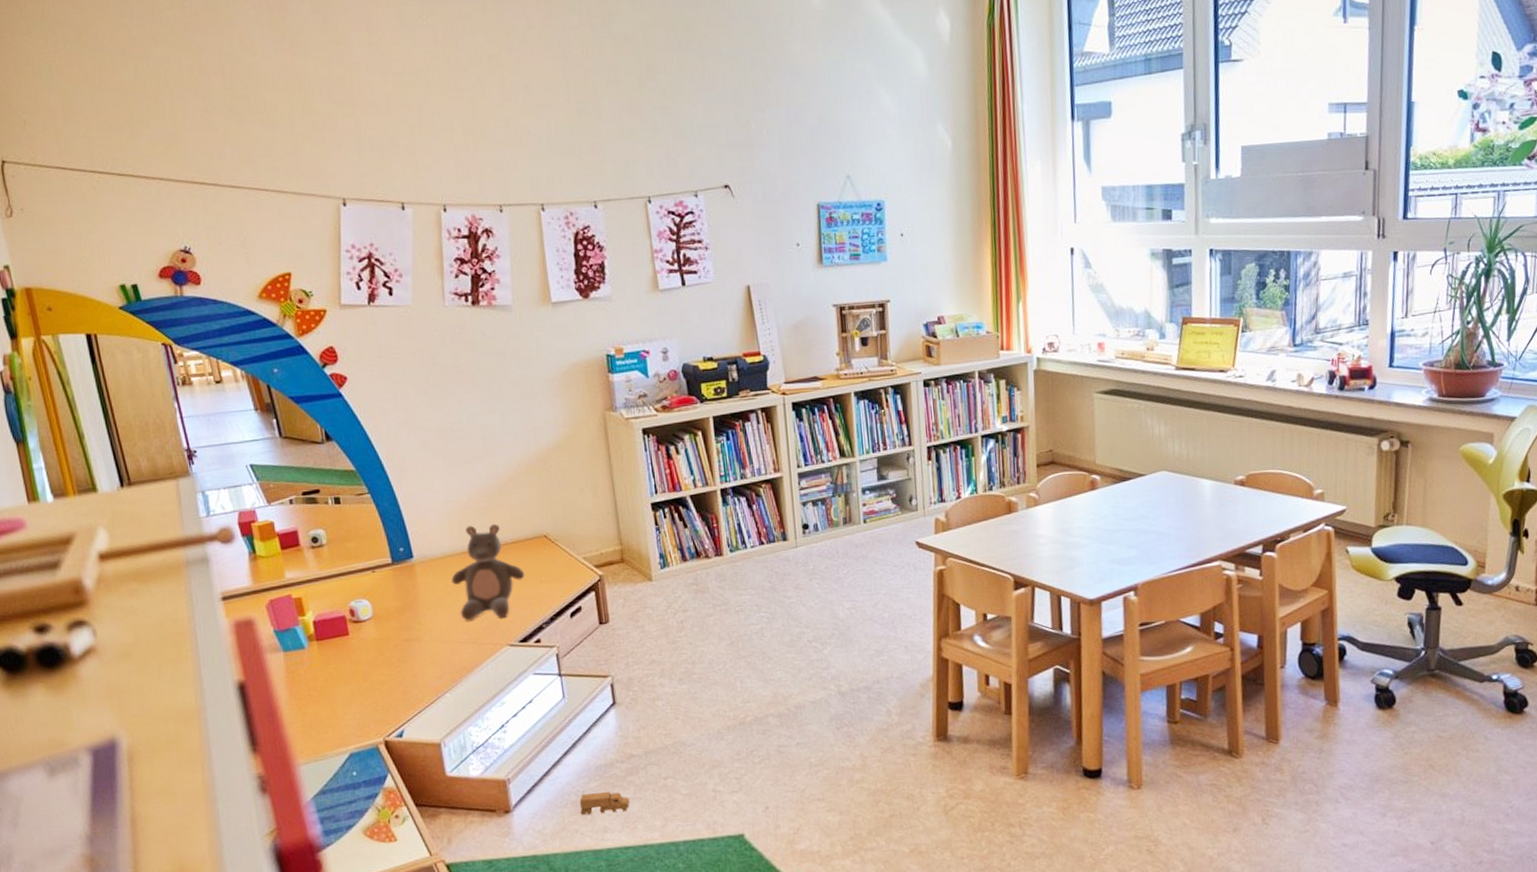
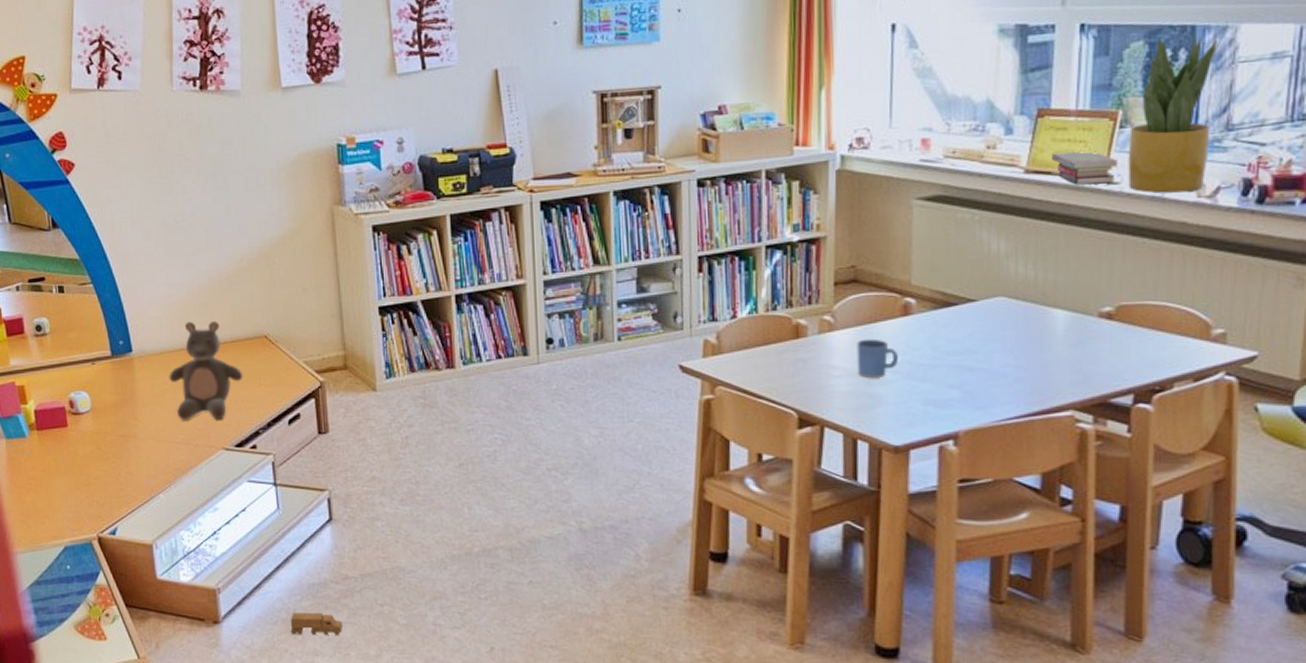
mug: none [1056,510,1090,544] -> present [856,338,899,379]
books: none [1194,351,1242,379] -> present [1050,151,1117,185]
planter: none [1248,256,1309,384] -> present [1128,32,1222,193]

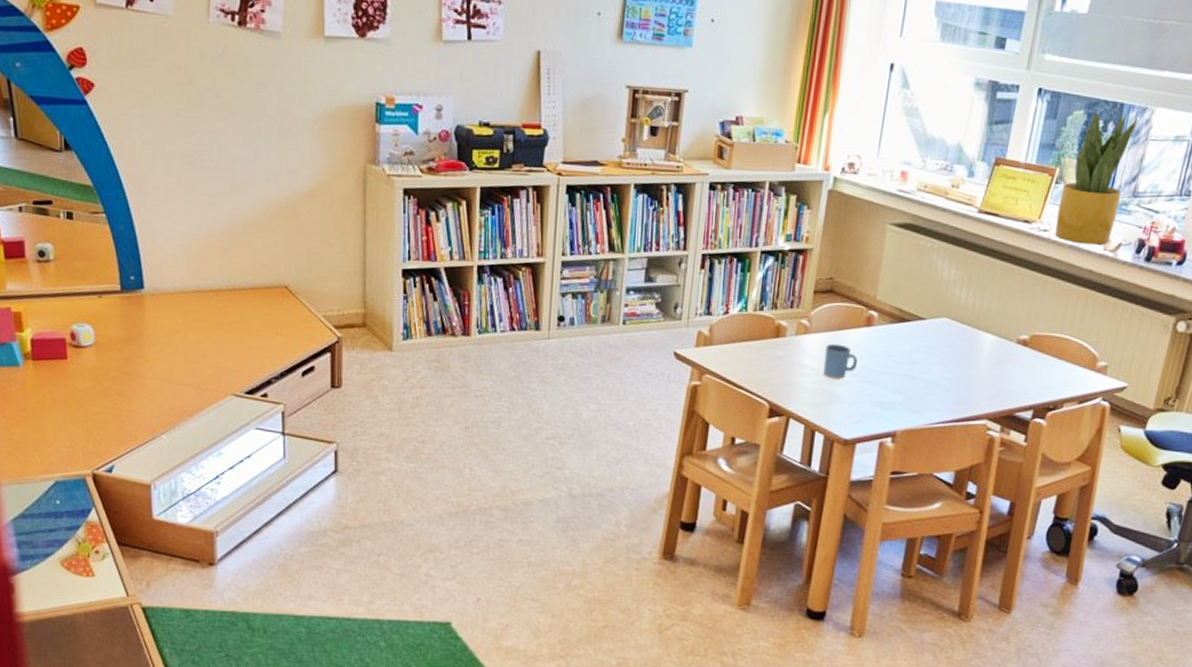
stuffed bear: present [169,320,243,421] -> none [181,263,260,366]
toy truck: present [290,613,343,635] -> none [286,558,338,581]
books: present [1050,151,1117,185] -> none [999,198,1050,230]

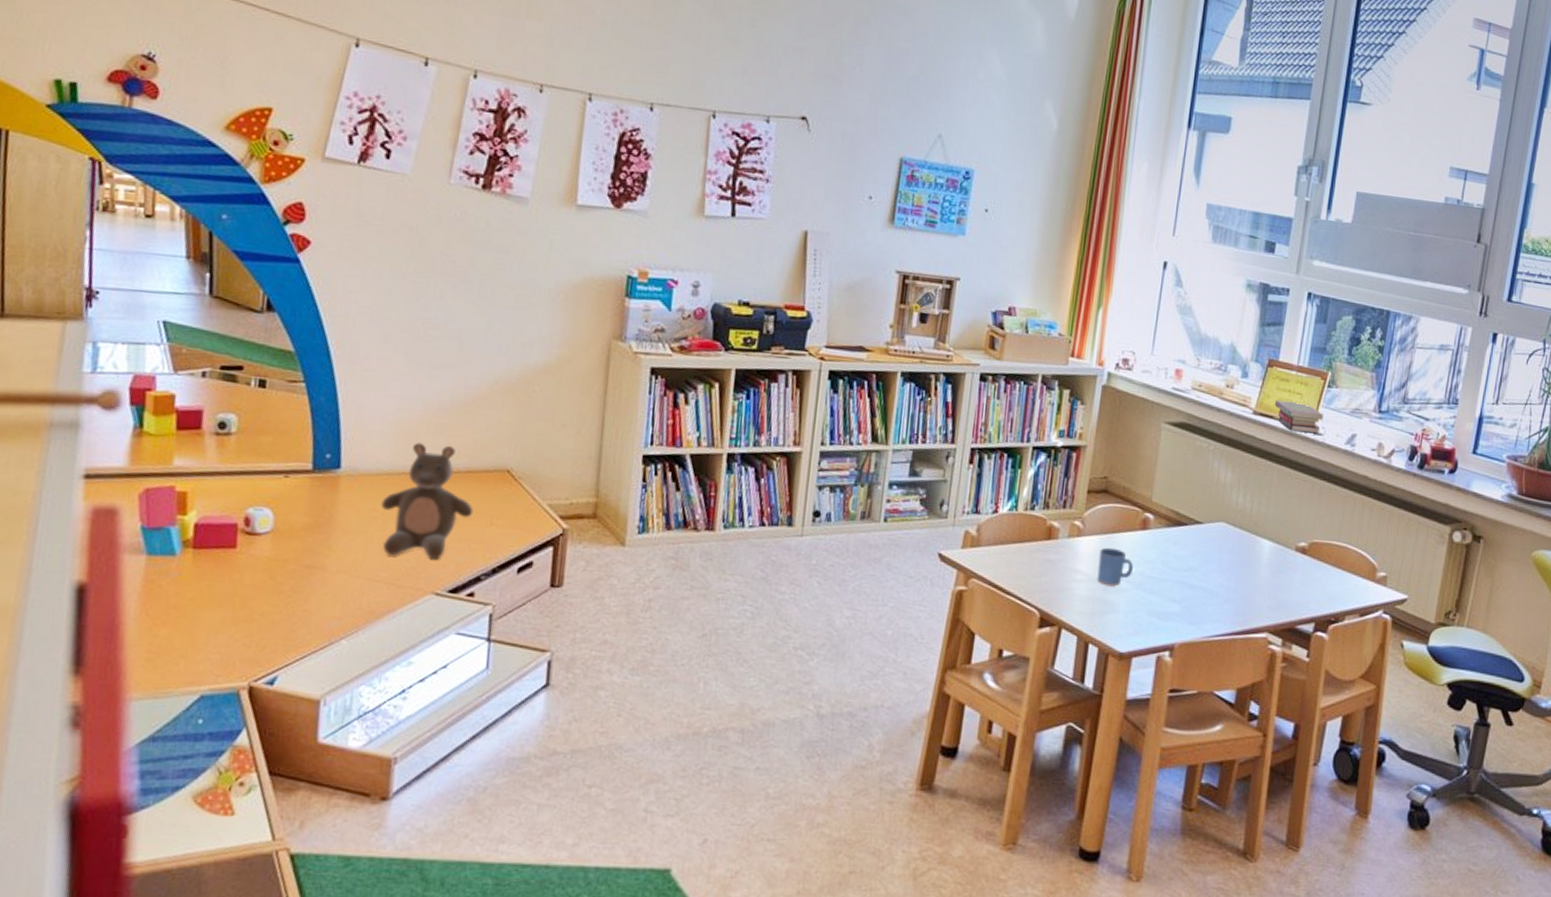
stuffed bear: none [181,263,260,366] -> present [381,442,474,560]
books: none [999,198,1050,230] -> present [1274,400,1323,434]
planter: present [1055,109,1142,245] -> none [1329,316,1407,451]

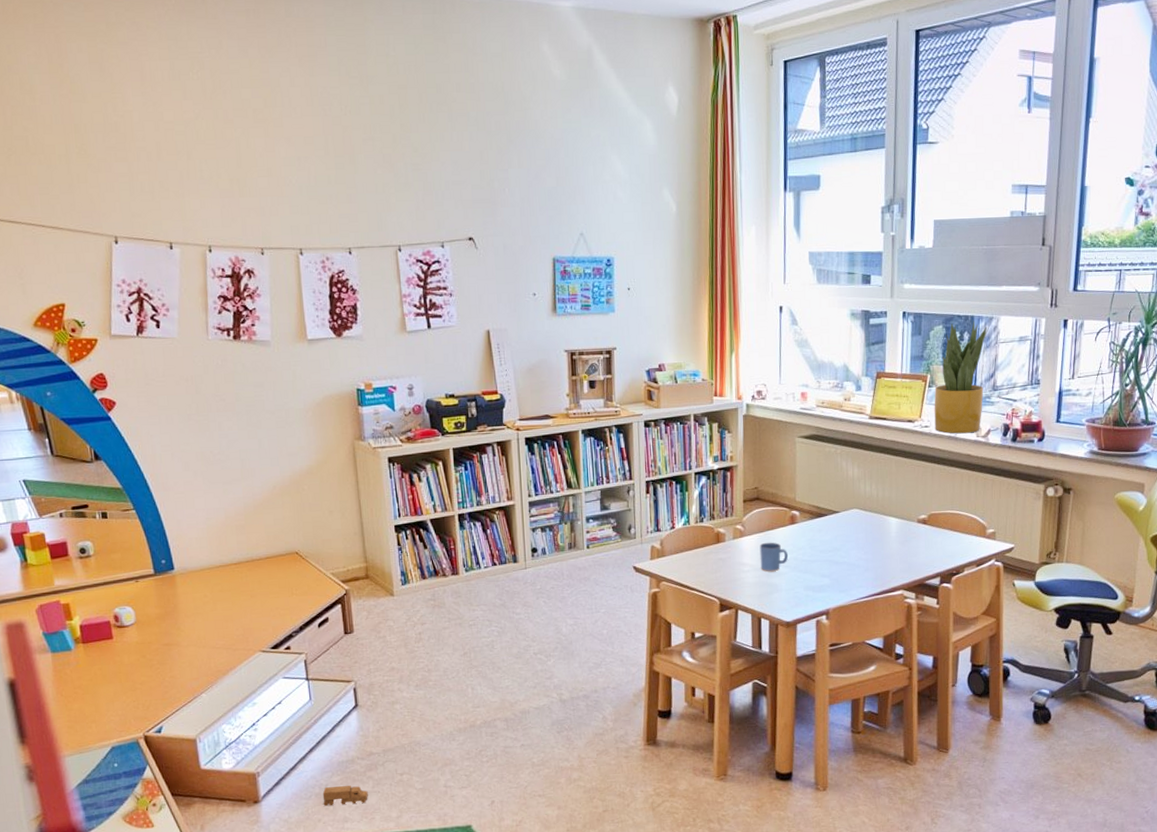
stuffed bear: present [381,442,474,560] -> none [209,540,278,628]
toy truck: none [475,791,540,819] -> present [322,786,368,806]
books: present [1274,400,1323,434] -> none [885,403,928,428]
planter: none [1329,316,1407,451] -> present [934,321,990,434]

